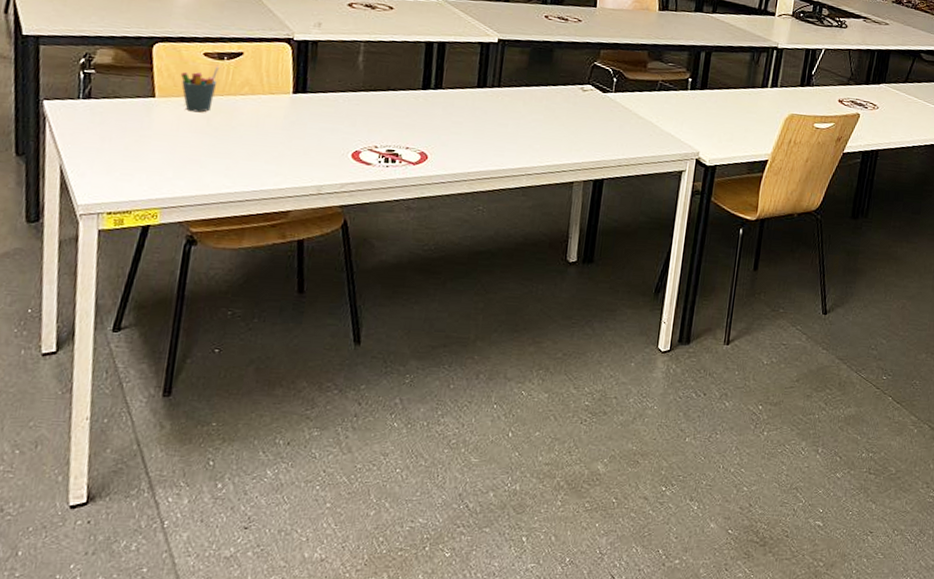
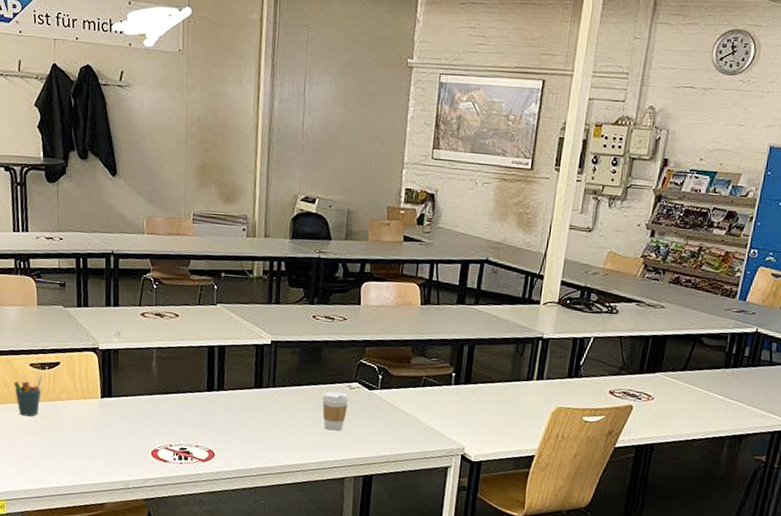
coffee cup: none [552,93,582,134] -> present [322,391,350,431]

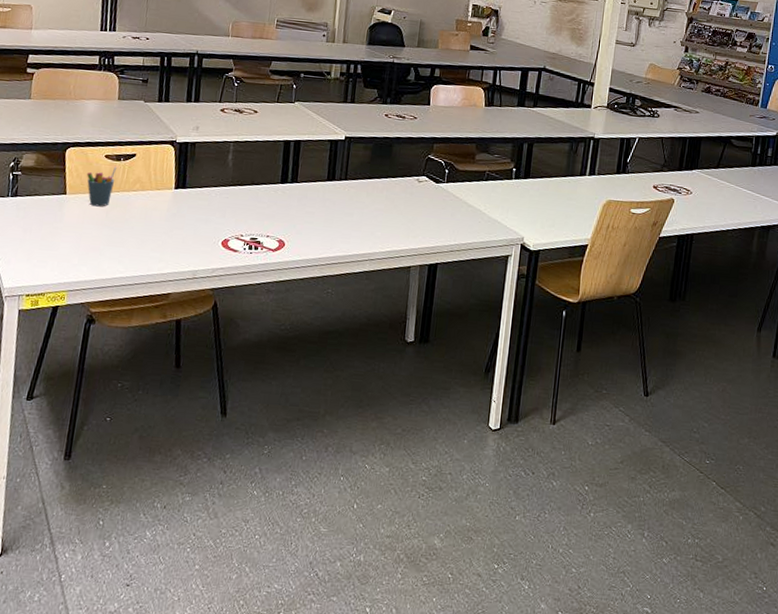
coffee cup: present [322,391,350,431] -> none [391,184,418,222]

